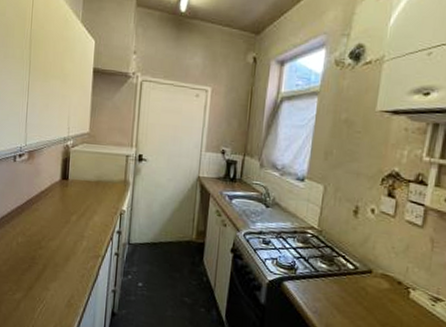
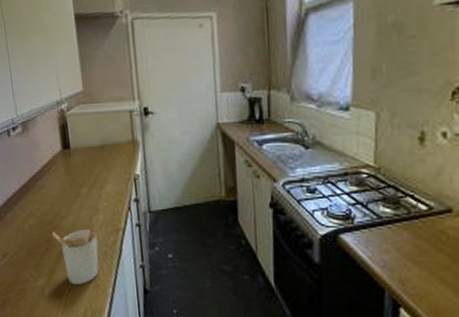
utensil holder: none [37,242,84,302] -> present [52,217,100,285]

